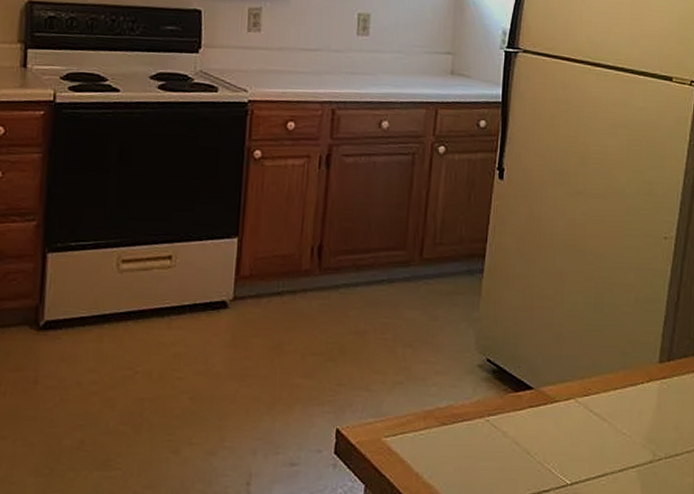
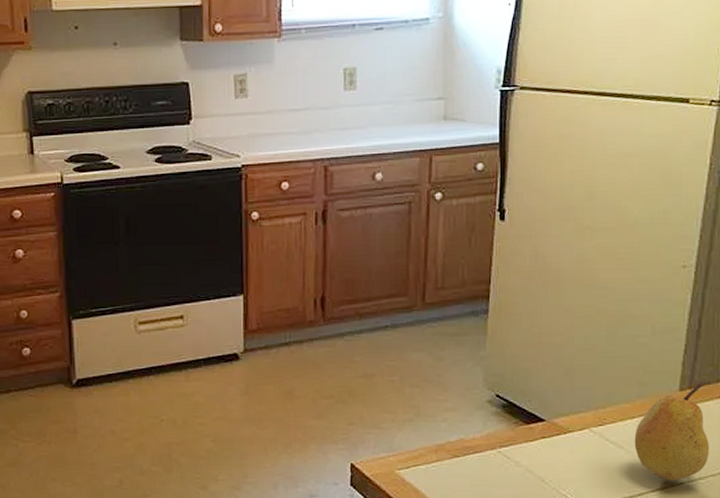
fruit: none [616,353,686,457] -> present [634,380,710,481]

